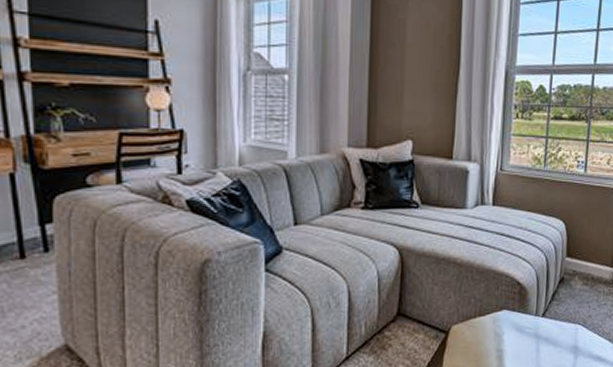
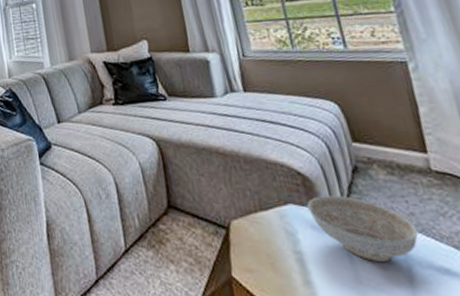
decorative bowl: none [517,302,590,355] -> present [307,195,419,263]

